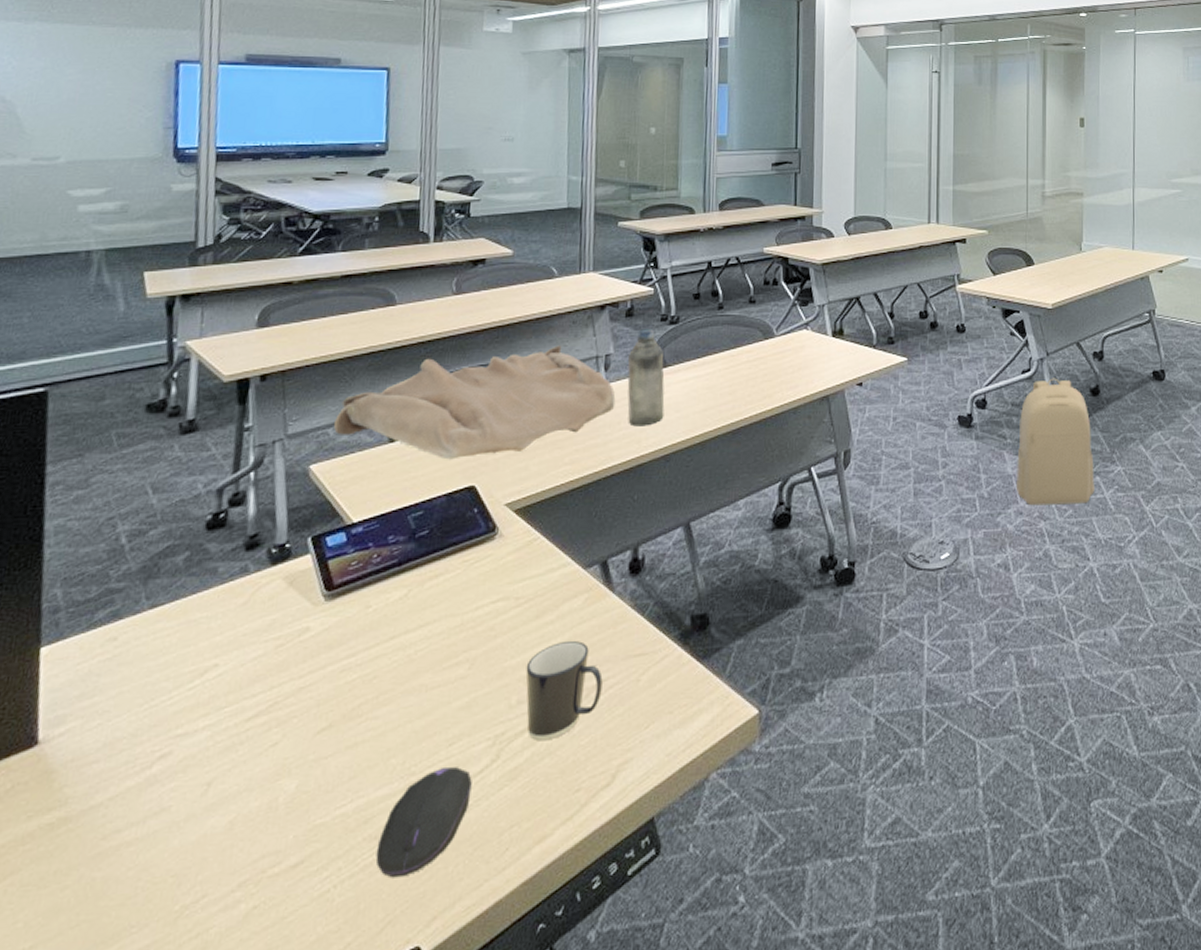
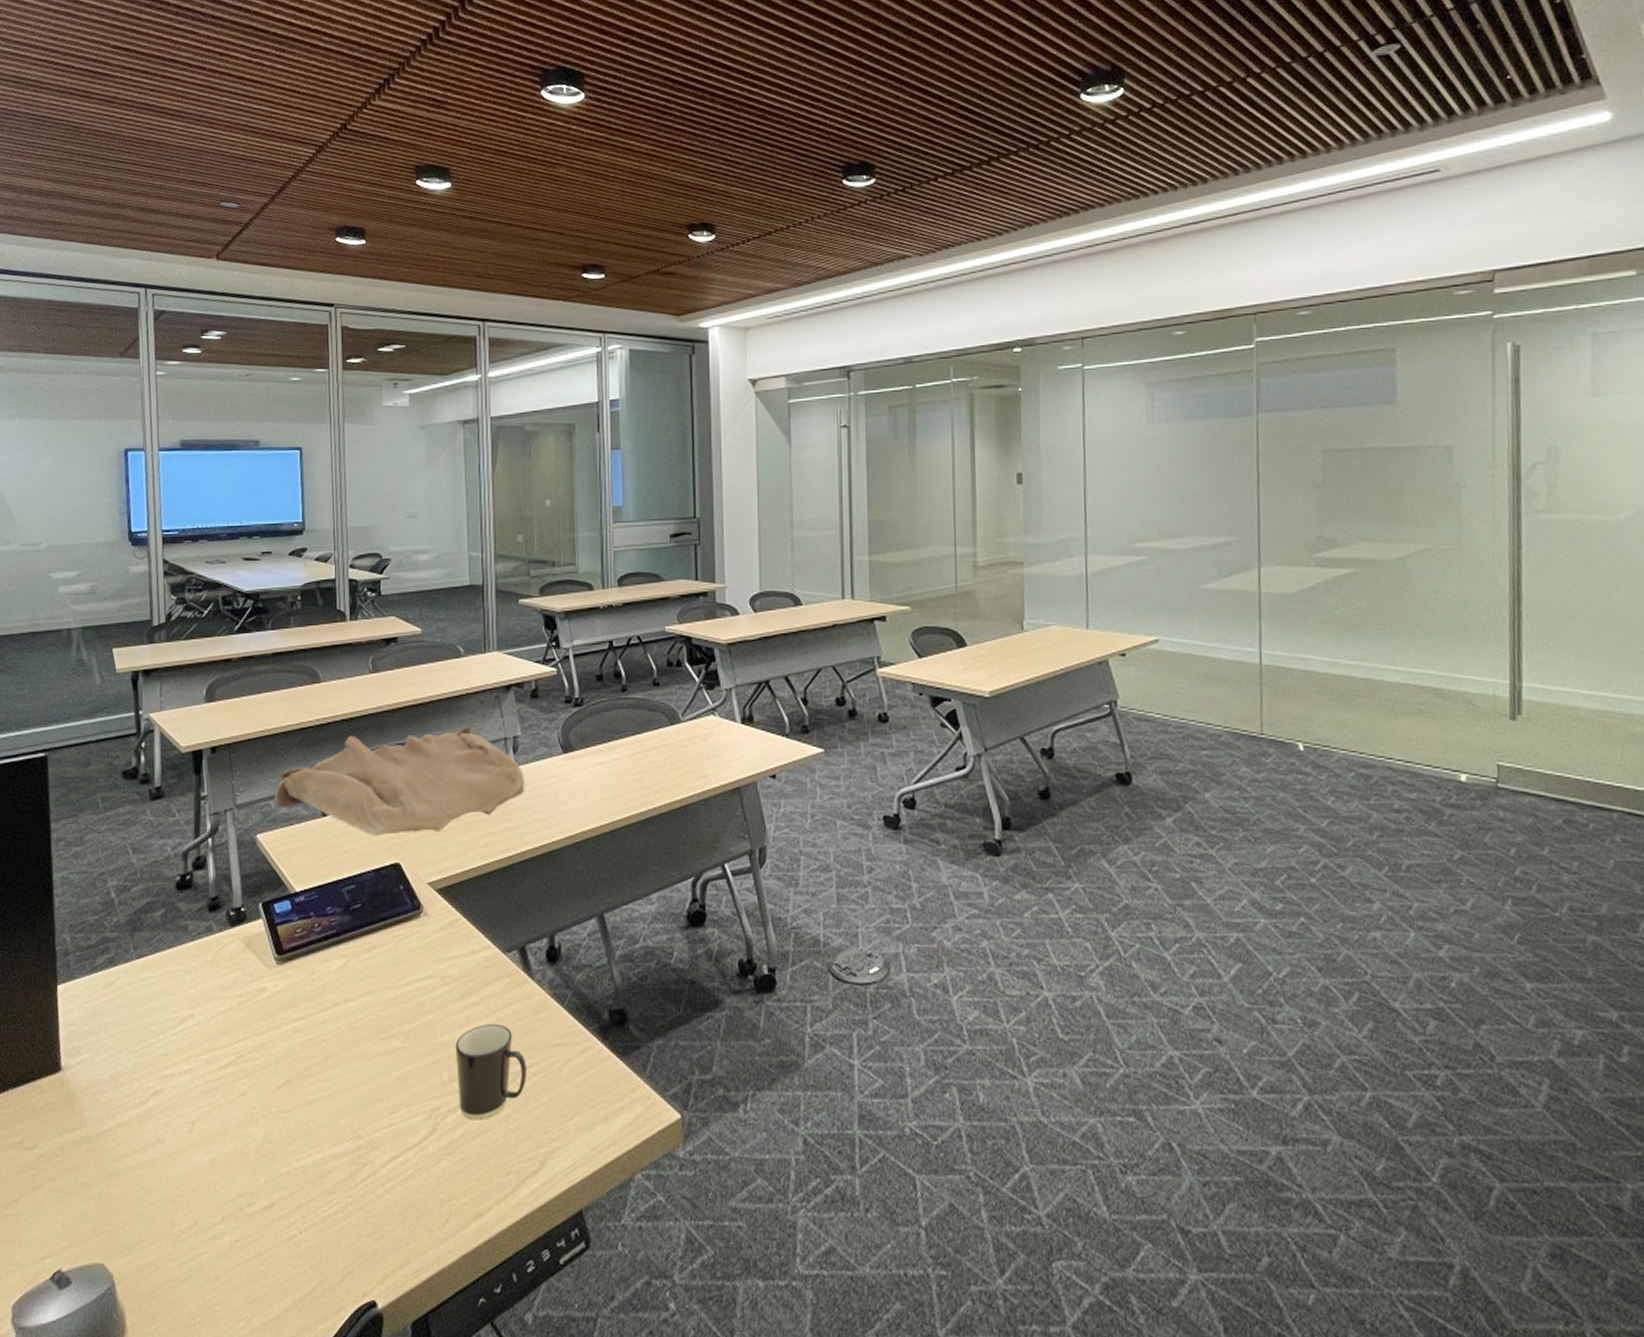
computer mouse: present [376,767,472,878] -> none [333,1135,413,1233]
water bottle: present [627,329,665,427] -> none [534,711,573,812]
backpack: present [1016,378,1095,506] -> none [952,777,1047,924]

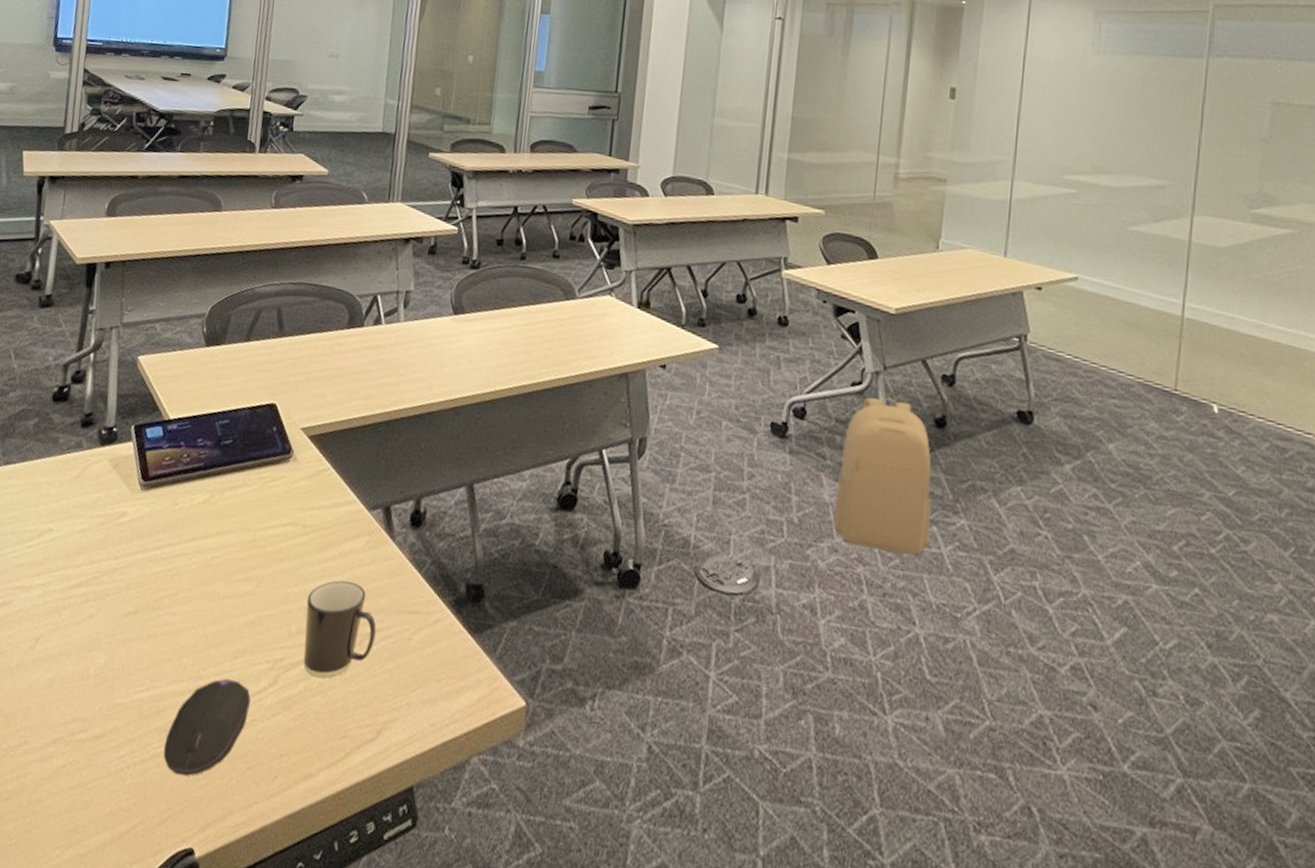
jacket: present [273,726,525,836] -> none [160,268,412,377]
computer mouse: none [333,1135,413,1233] -> present [163,679,251,776]
backpack: none [952,777,1047,924] -> present [832,397,932,556]

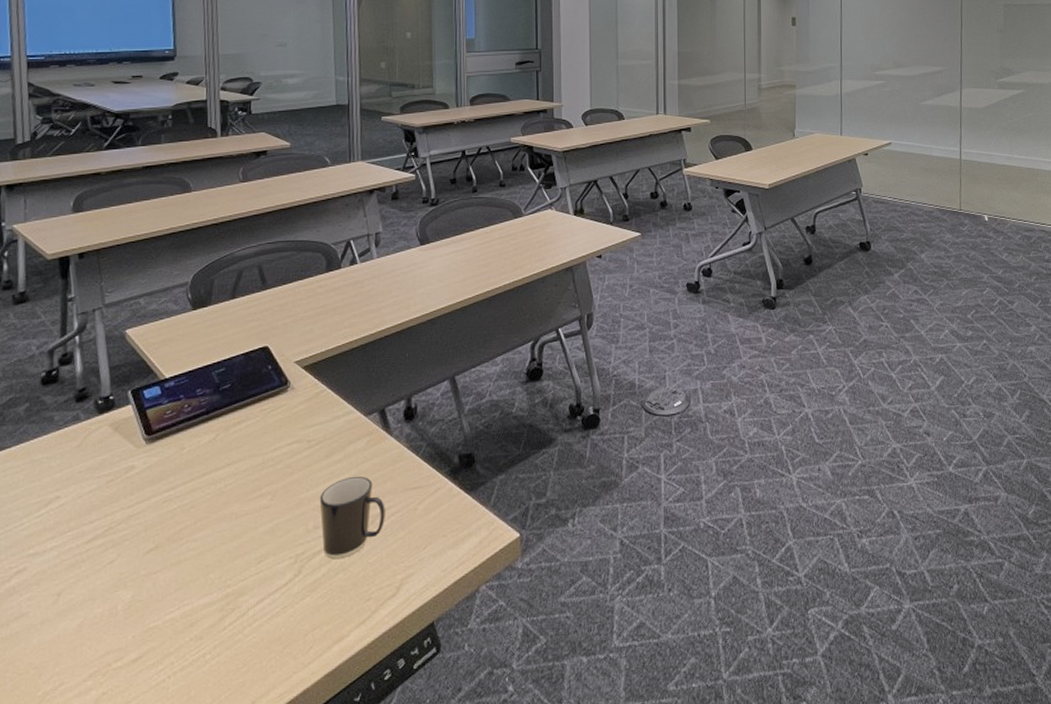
computer mouse: present [163,679,251,776] -> none [201,581,279,671]
backpack: present [832,397,932,556] -> none [739,249,809,360]

